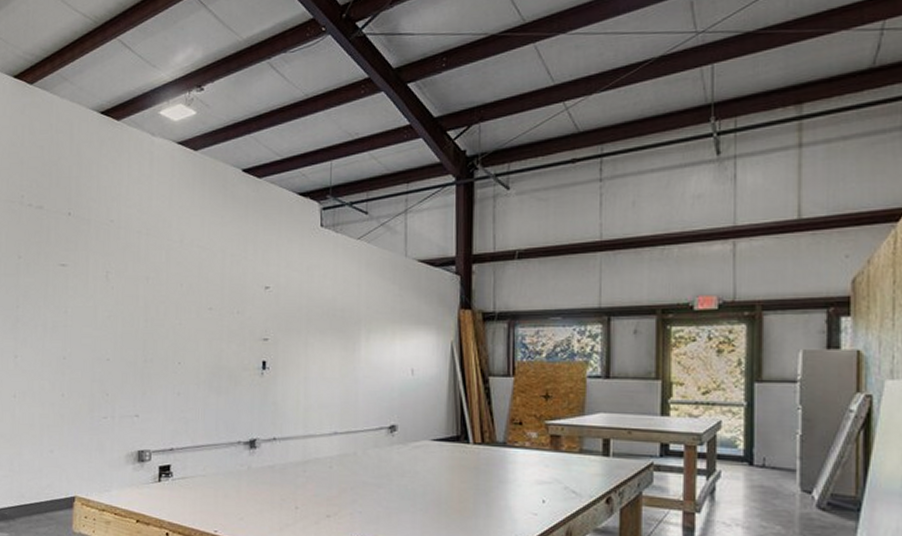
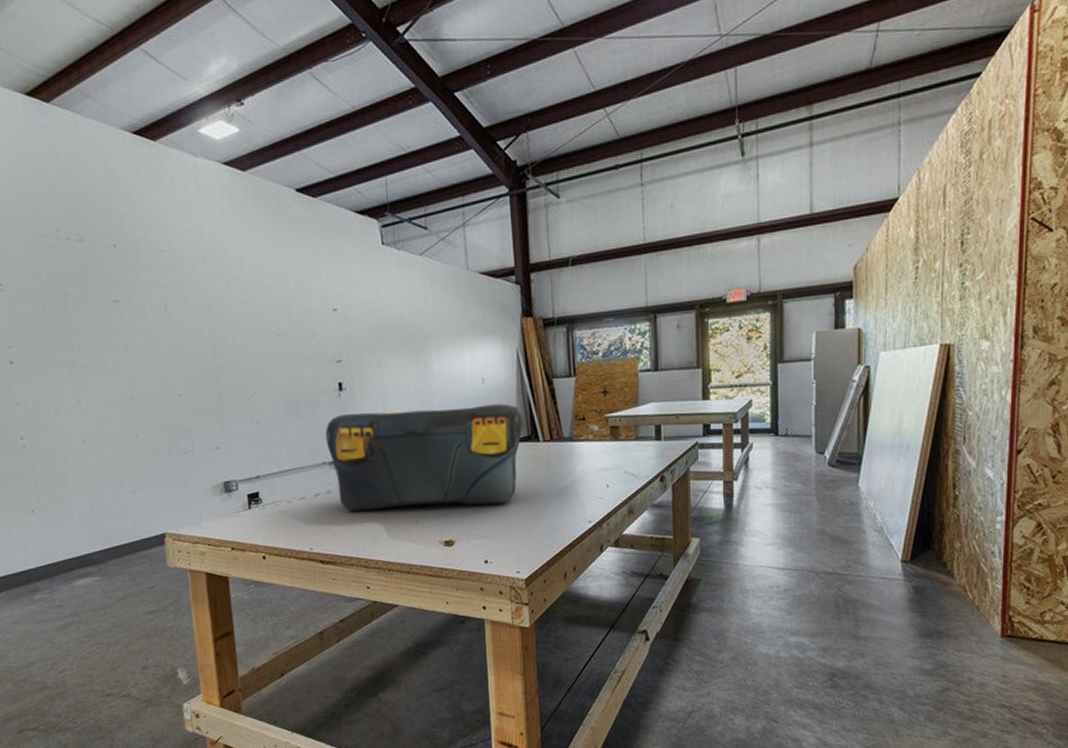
toolbox: none [243,393,453,507] -> present [325,403,523,511]

